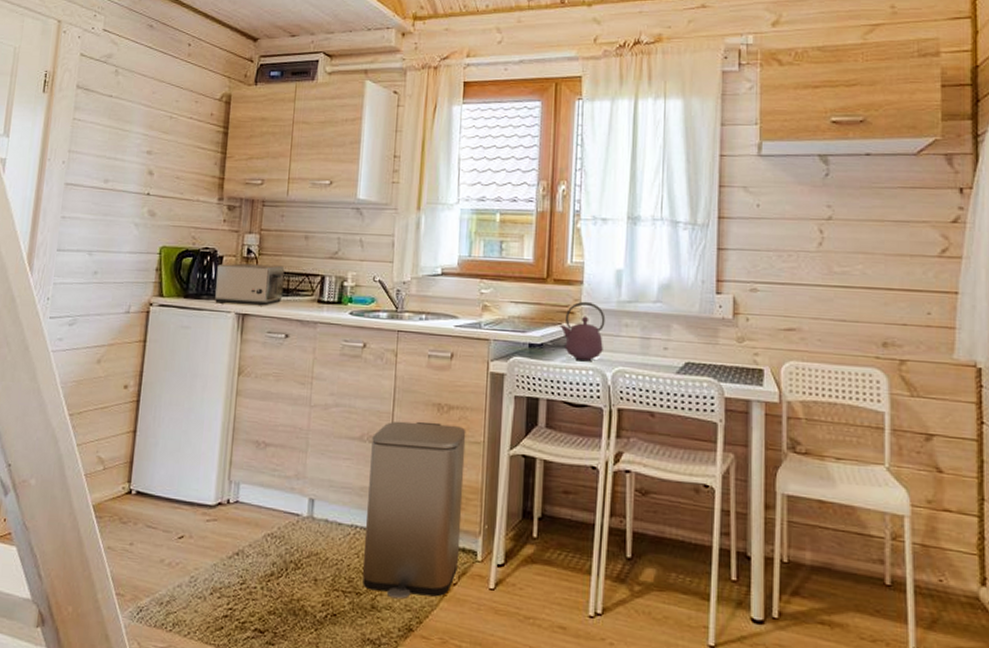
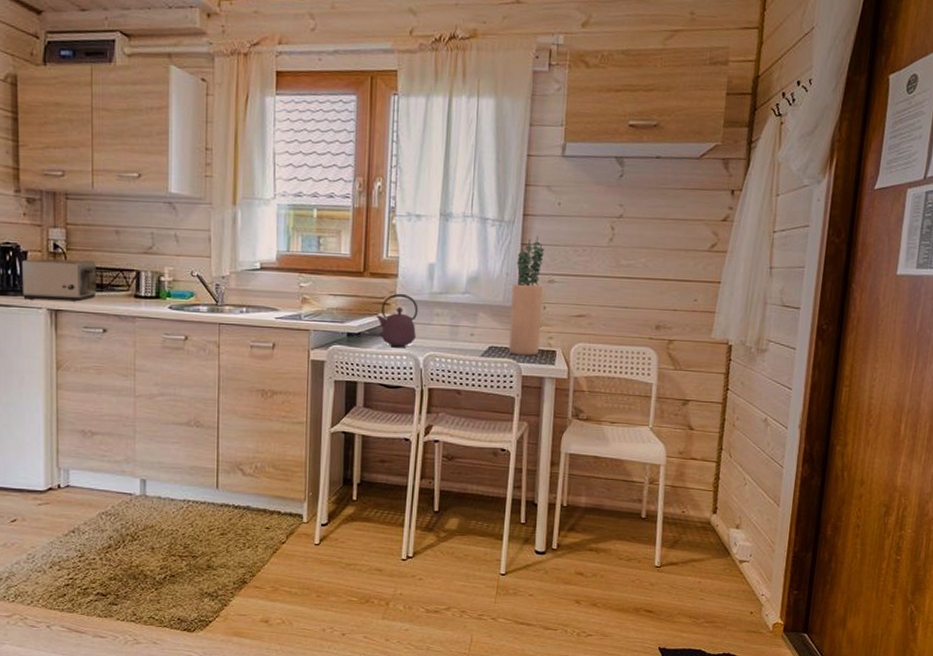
pedal bin: present [362,421,466,600] -> none [197,406,290,559]
vase: none [707,240,745,375] -> present [508,236,544,356]

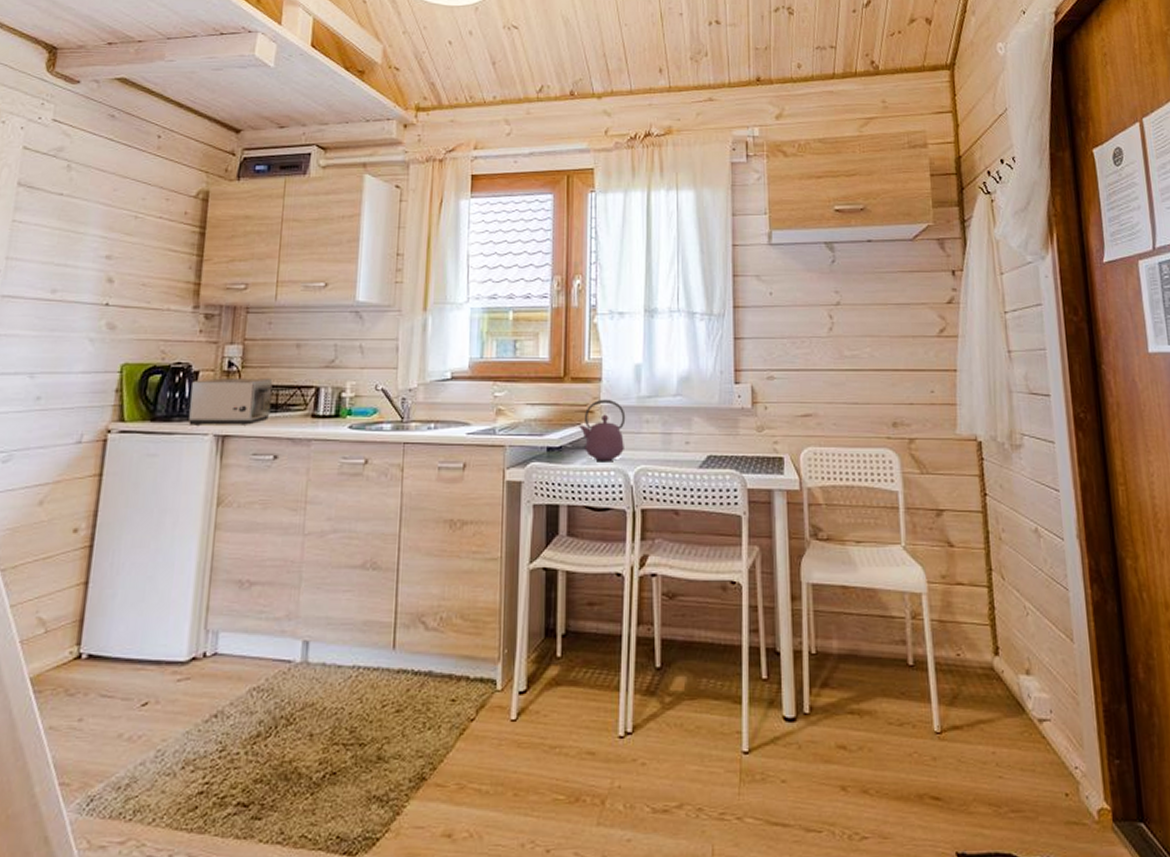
vase: present [508,236,544,356] -> none [728,329,765,465]

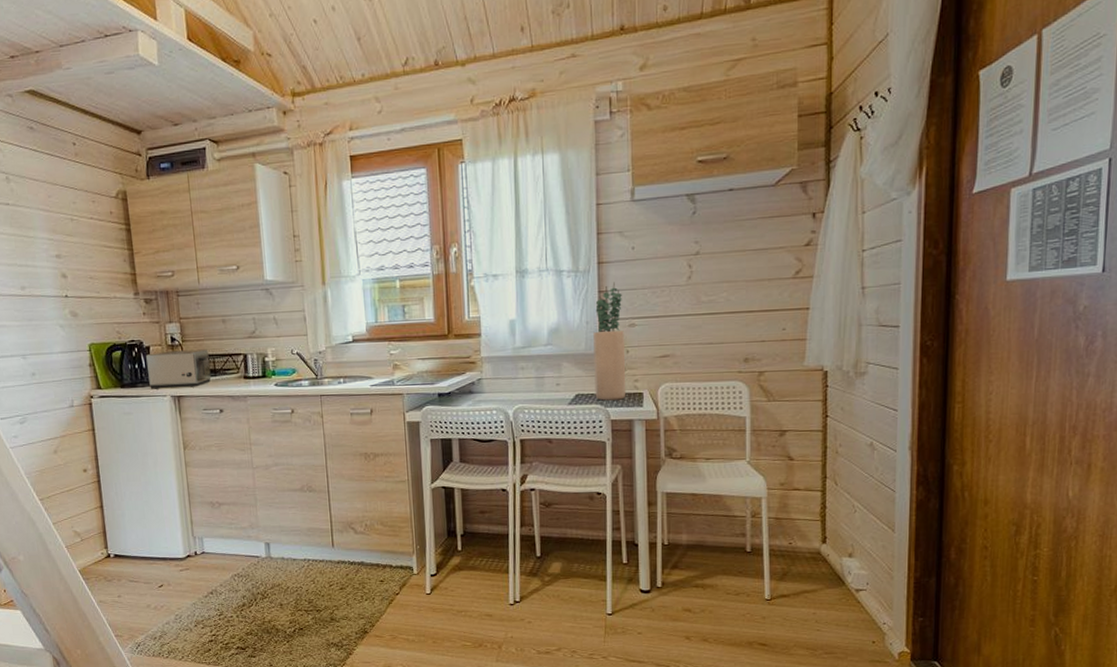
teapot: present [577,399,626,461] -> none [462,351,504,403]
vase: none [728,329,765,465] -> present [593,282,627,401]

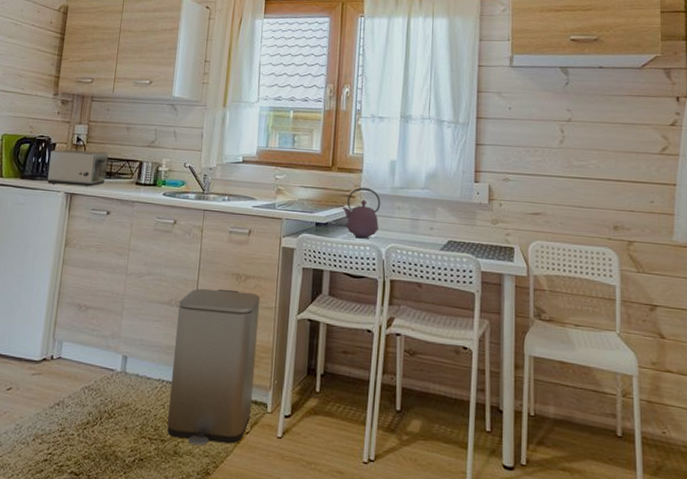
pedal bin: none [311,469,399,611] -> present [166,288,261,446]
teapot: none [462,351,504,403] -> present [341,187,381,238]
vase: present [593,282,627,401] -> none [467,137,498,252]

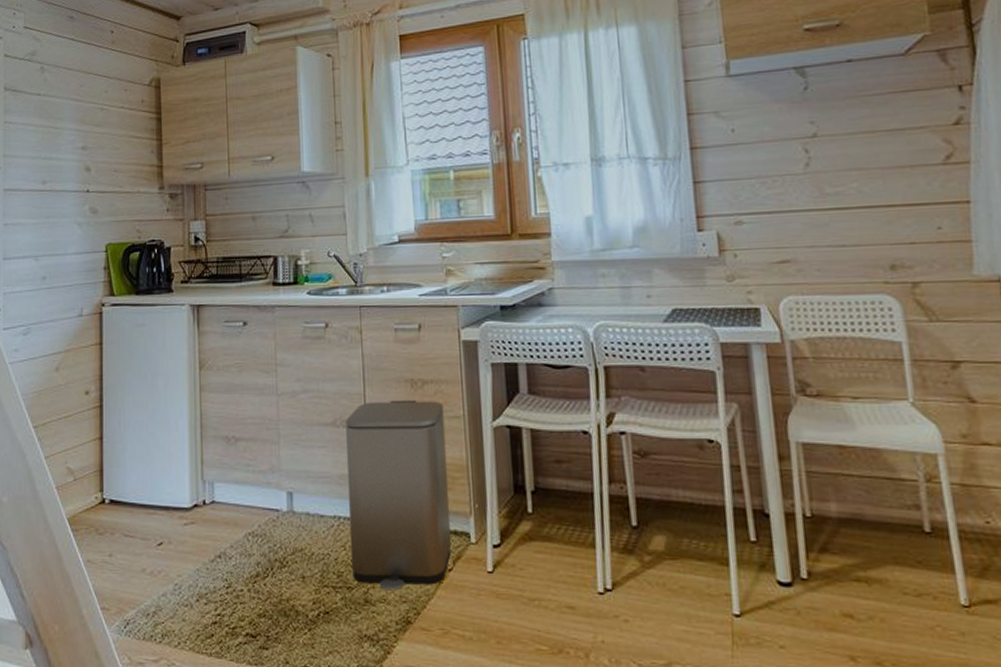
toaster: present [46,149,109,187] -> none [165,250,236,297]
teapot: present [341,187,381,238] -> none [529,254,581,318]

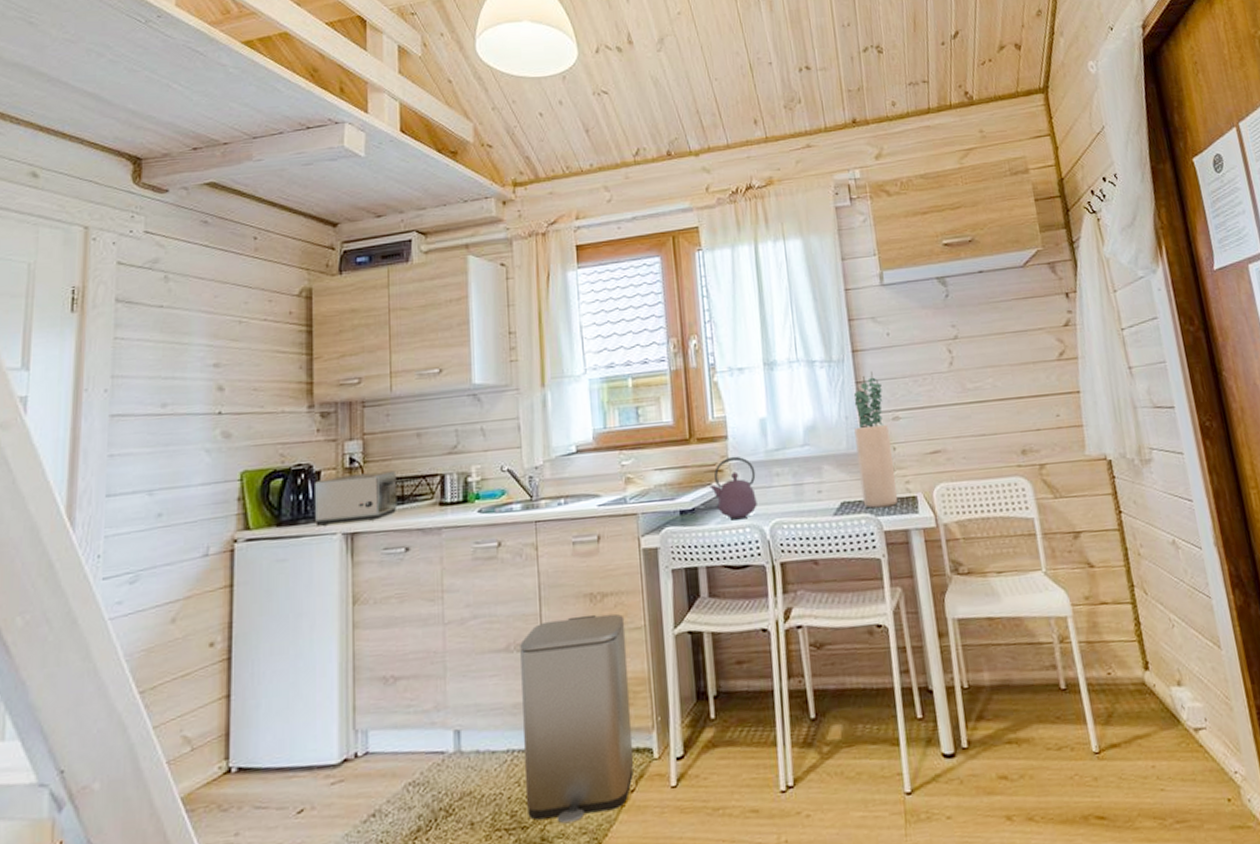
toaster: none [165,250,236,297] -> present [314,470,398,526]
teapot: none [529,254,581,318] -> present [708,456,757,519]
vase: none [690,171,738,318] -> present [853,371,899,509]

